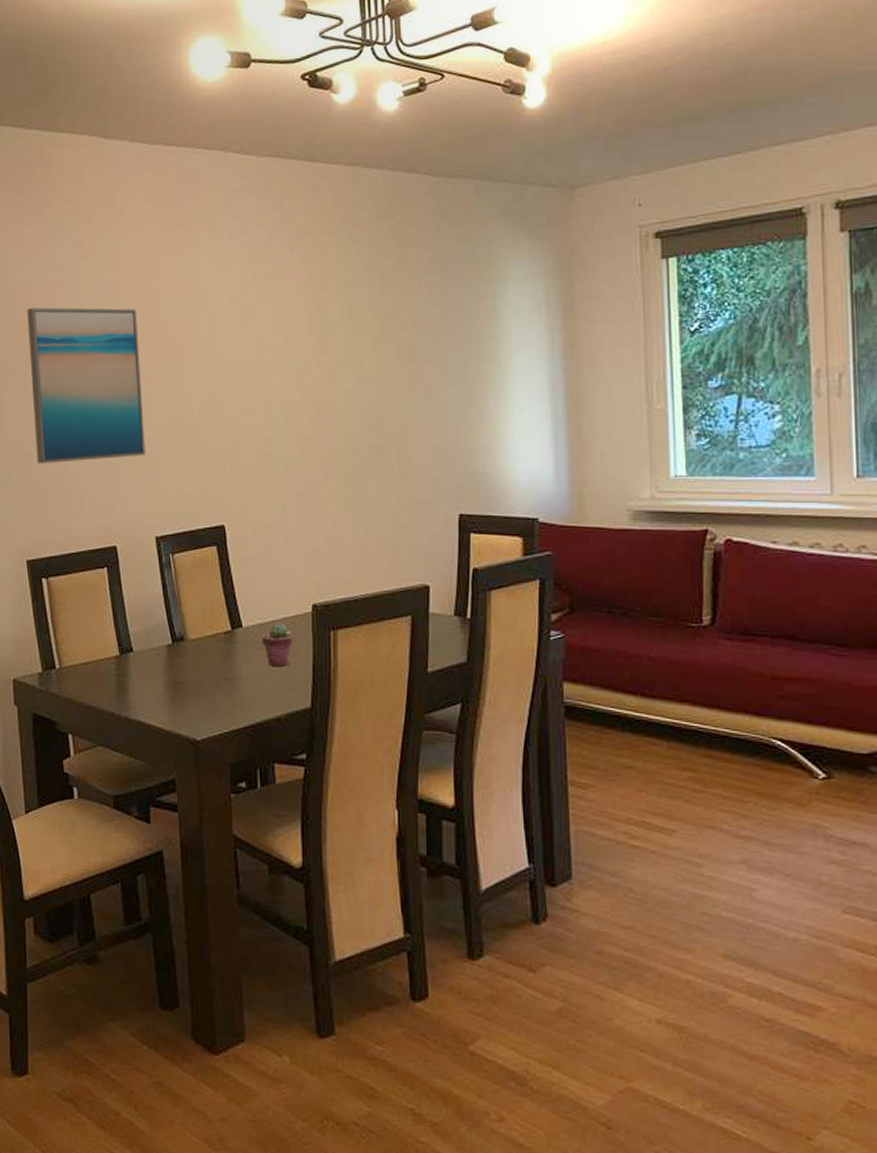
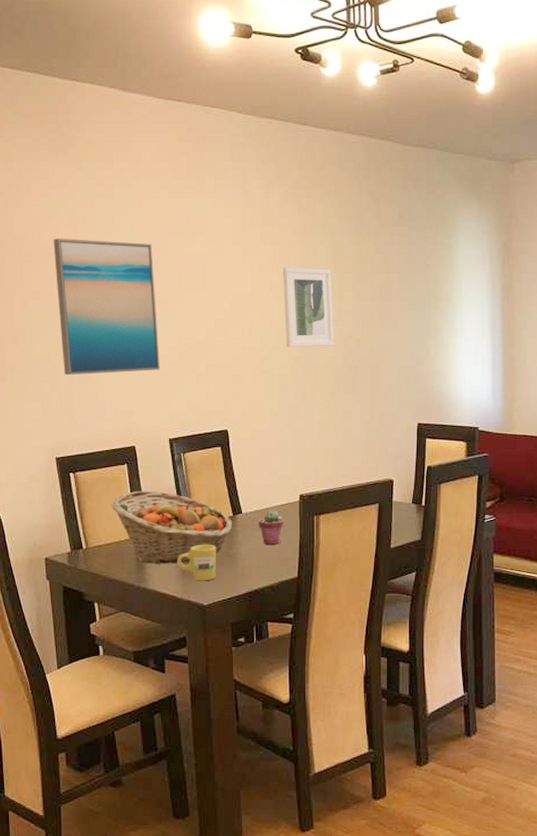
fruit basket: none [89,599,231,689] -> present [111,490,233,564]
mug: none [165,664,211,711] -> present [177,544,216,581]
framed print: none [288,328,353,425] -> present [282,267,335,348]

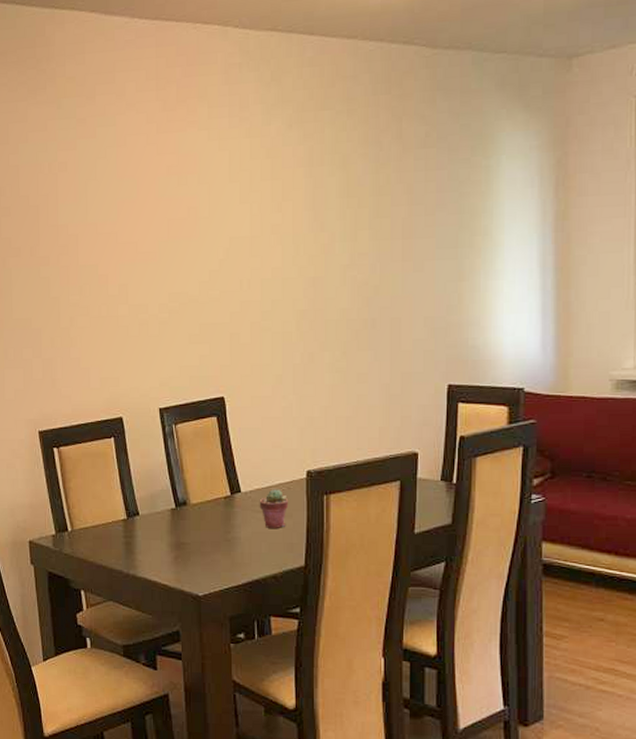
wall art: present [53,239,160,376] -> none [33,187,148,340]
fruit basket: present [111,490,233,564] -> none [98,466,231,549]
mug: present [177,544,216,581] -> none [169,527,212,569]
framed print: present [282,267,335,348] -> none [286,204,348,300]

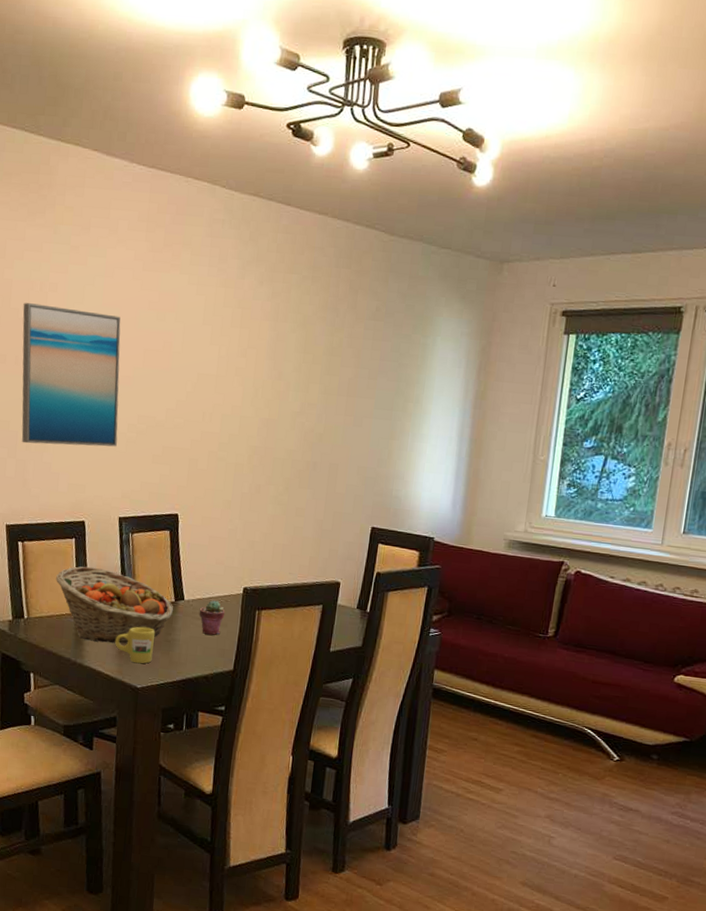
wall art: none [33,187,148,340] -> present [21,303,121,447]
fruit basket: none [98,466,231,549] -> present [56,566,174,643]
mug: none [169,527,212,569] -> present [115,626,155,664]

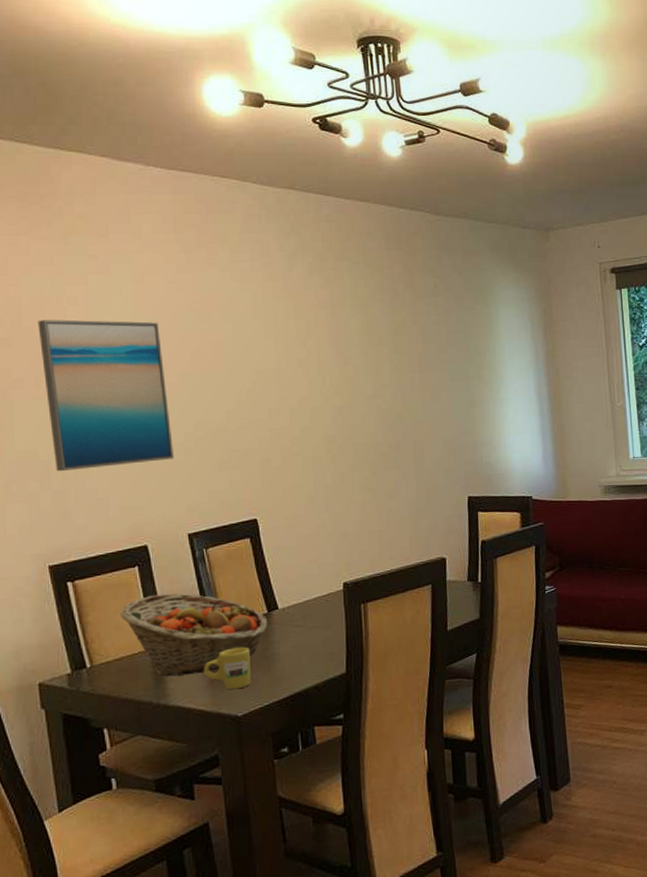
potted succulent: present [199,600,225,635] -> none [297,602,327,641]

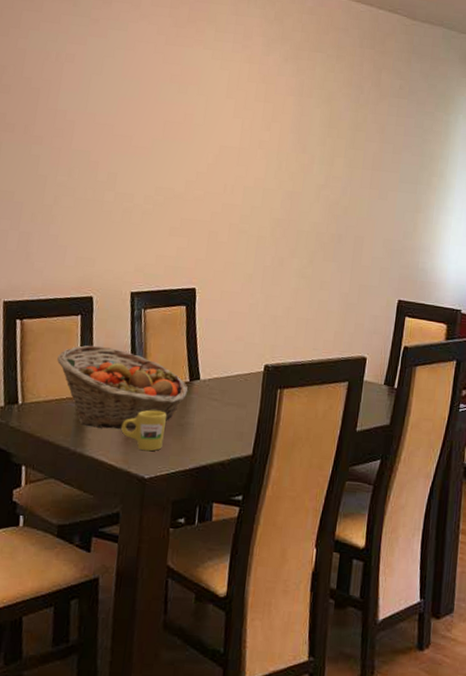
wall art: present [37,319,174,472] -> none [27,72,141,219]

